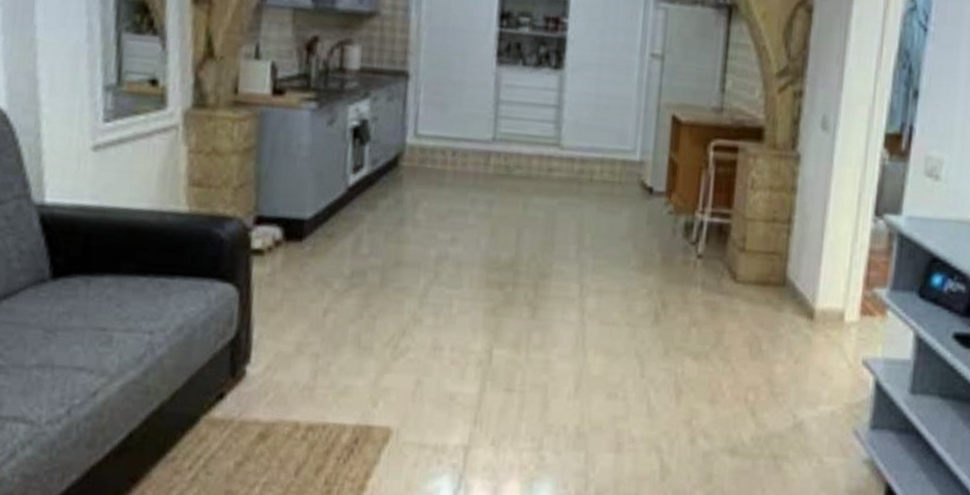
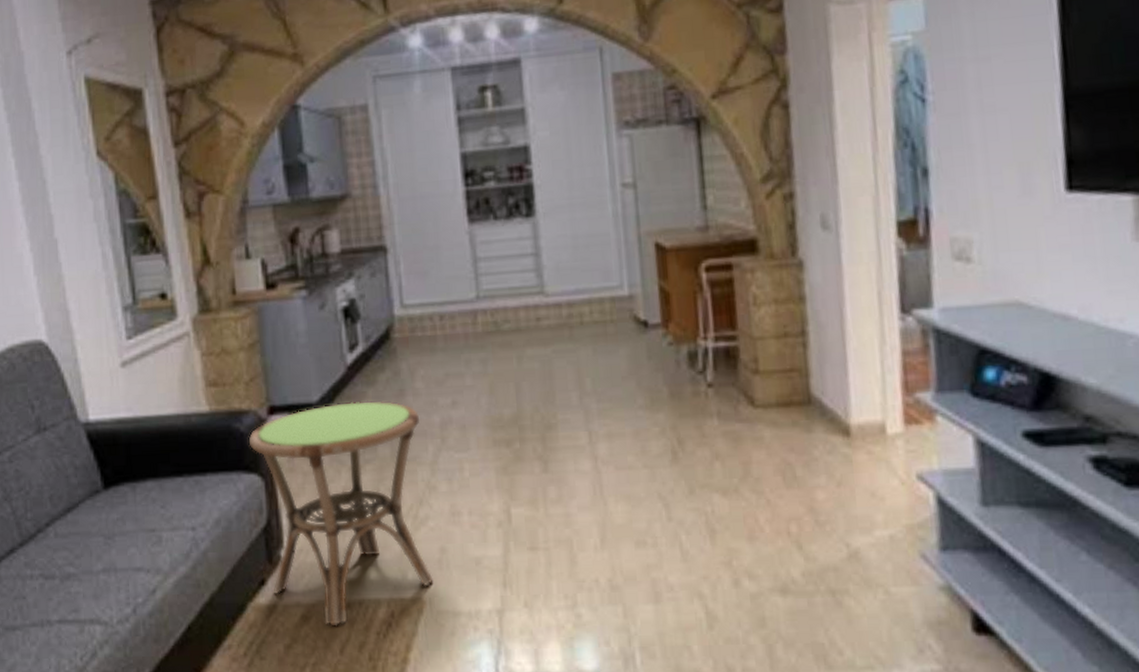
side table: none [227,223,417,448] -> present [249,401,433,626]

